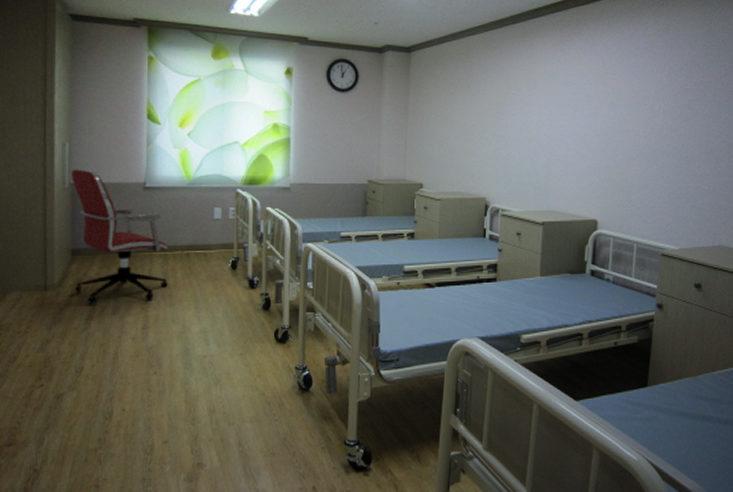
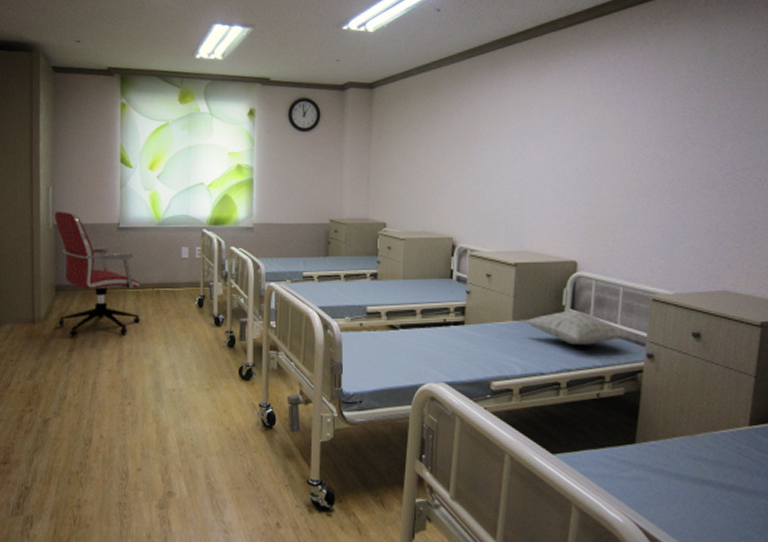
pillow: none [553,266,645,298] -> present [527,310,633,345]

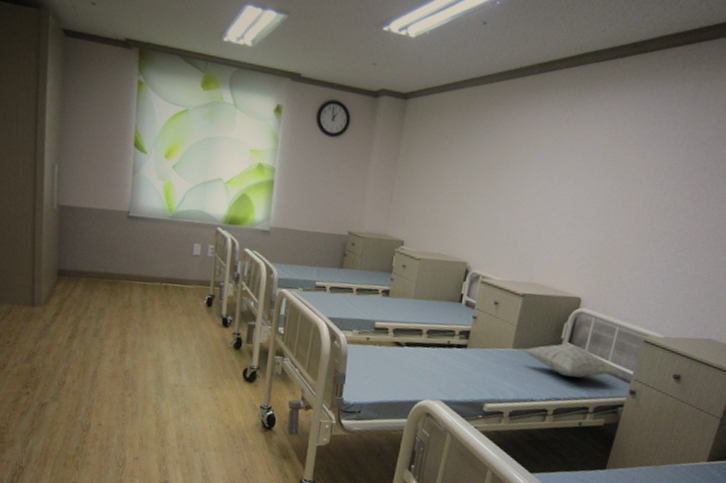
office chair: present [55,211,140,338] -> none [59,191,148,327]

